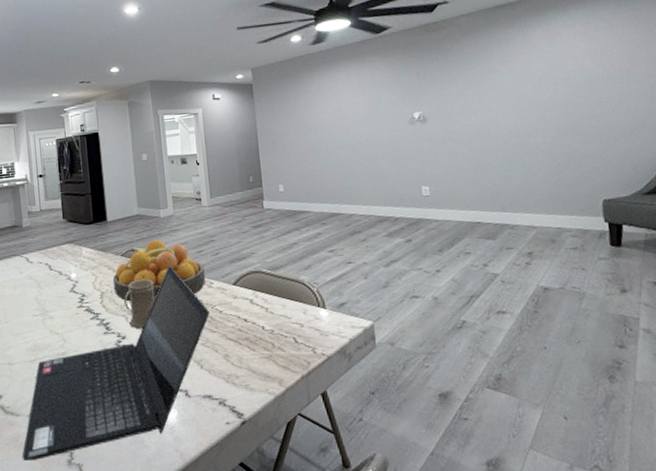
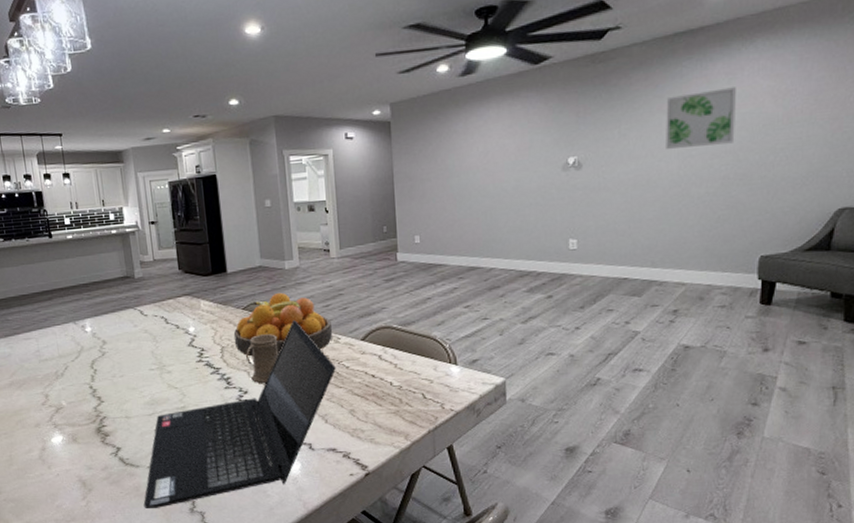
wall art: none [496,49,563,104] -> present [666,87,736,149]

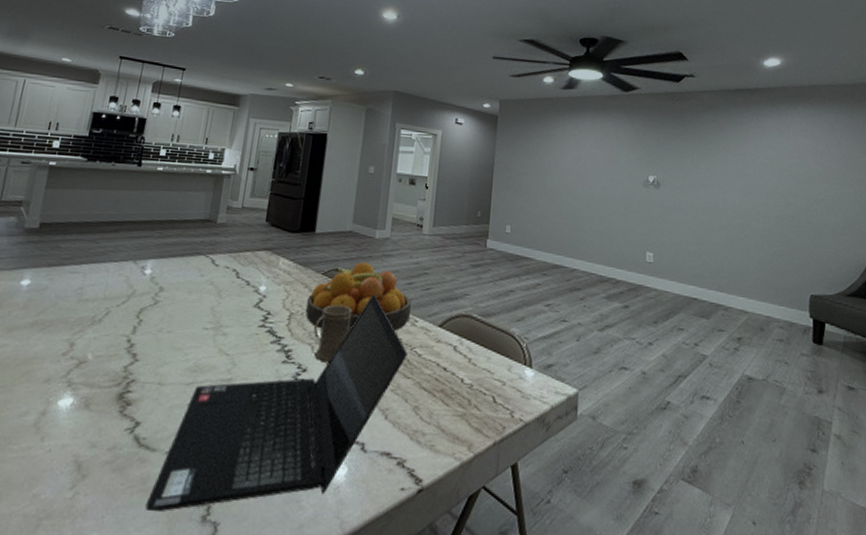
wall art: present [666,87,736,149] -> none [730,139,785,188]

